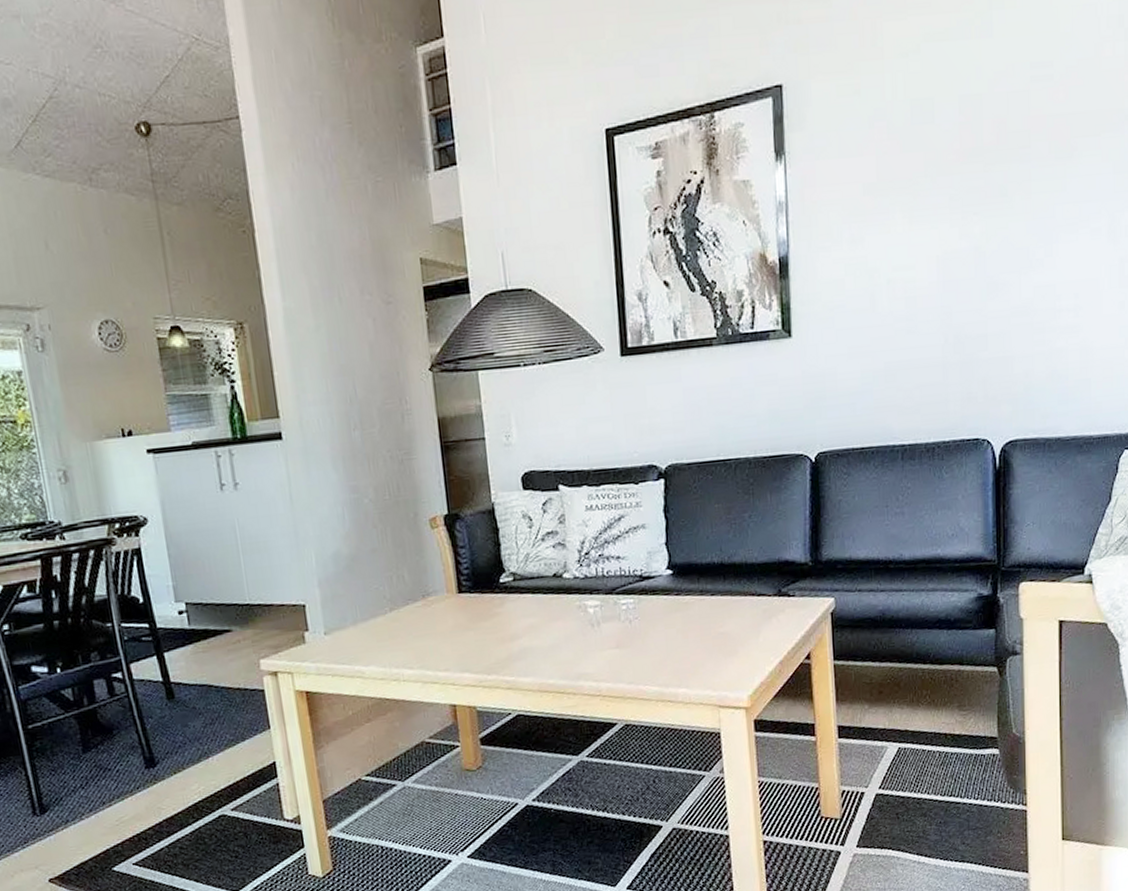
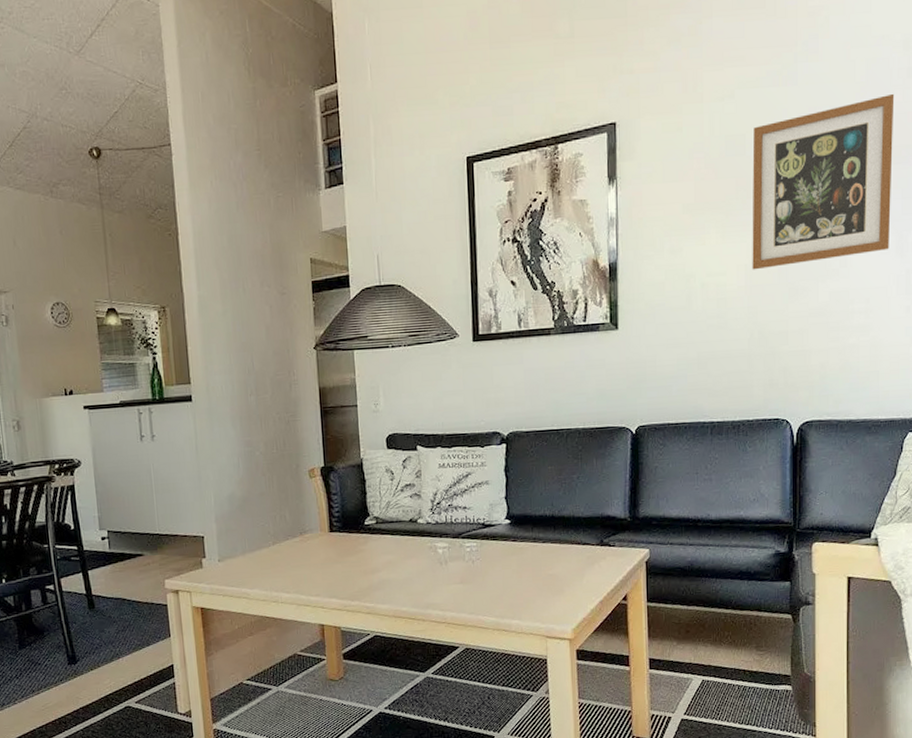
wall art: none [942,46,1104,262] -> present [752,93,895,270]

